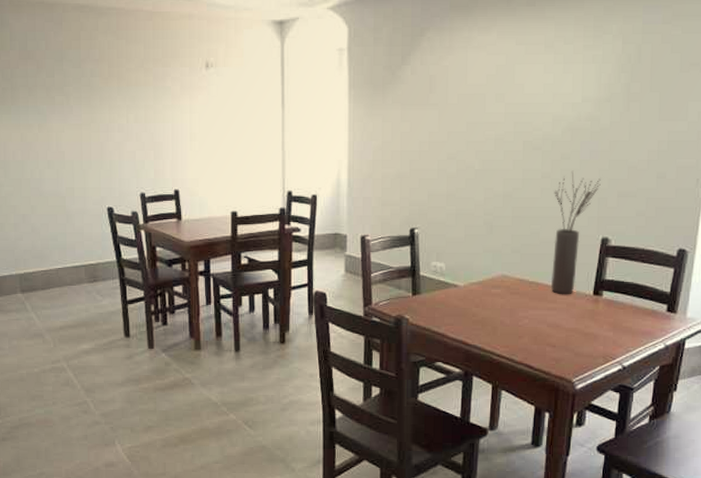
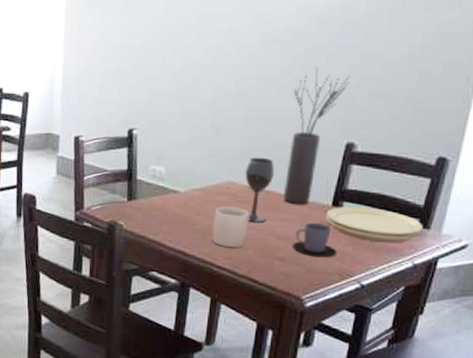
mug: none [490,298,523,337] -> present [211,206,250,248]
wine glass: none [516,252,543,312] -> present [245,157,275,223]
cup: none [562,310,600,342] -> present [293,222,337,257]
plate: none [589,294,671,327] -> present [326,206,423,244]

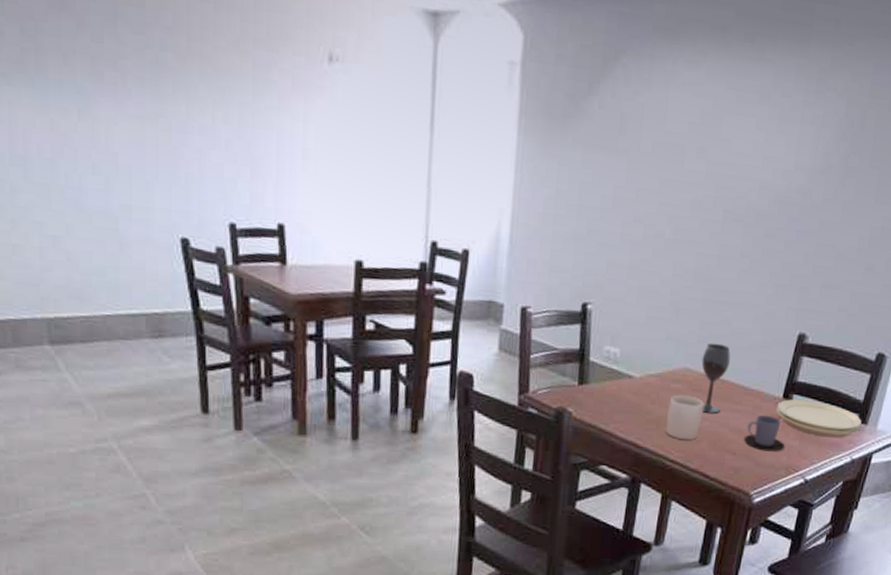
vase: present [283,67,350,205] -> none [738,251,805,396]

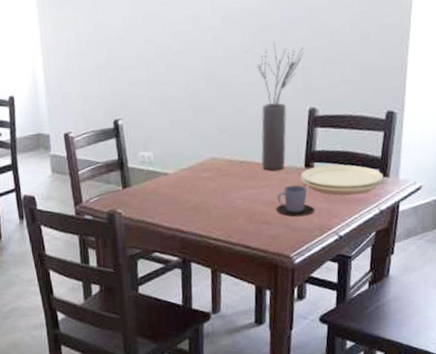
mug: present [666,394,705,441] -> none [202,180,236,220]
wine glass: present [701,343,731,414] -> none [225,131,251,193]
vase: none [738,251,805,396] -> present [257,41,304,172]

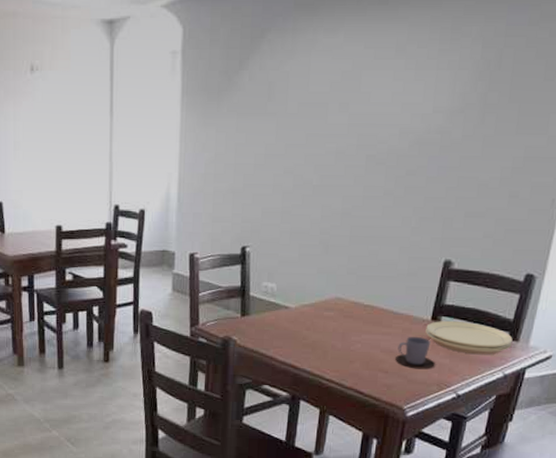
vase: present [257,41,304,172] -> none [387,187,448,320]

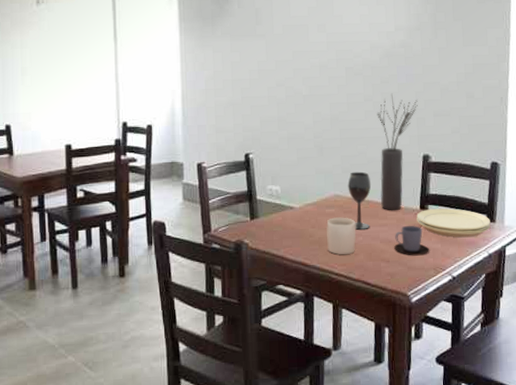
mug: none [320,321,356,362] -> present [326,217,357,255]
wine glass: none [351,274,379,337] -> present [347,171,372,230]
vase: none [387,187,448,320] -> present [377,93,418,211]

